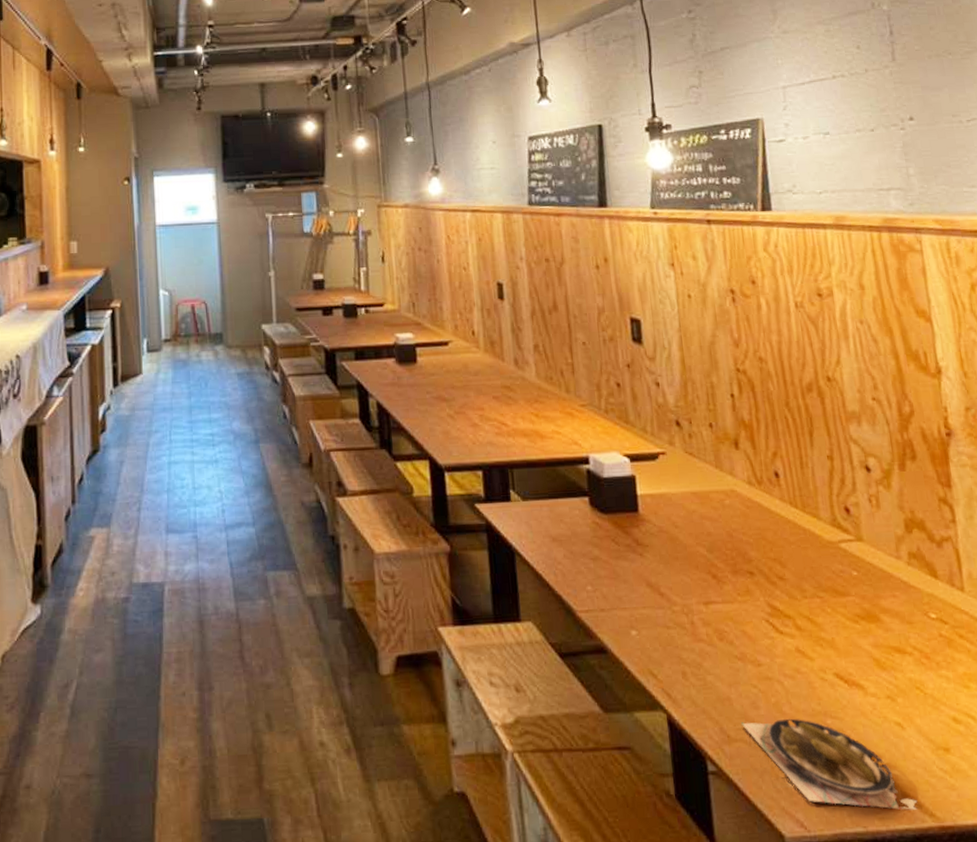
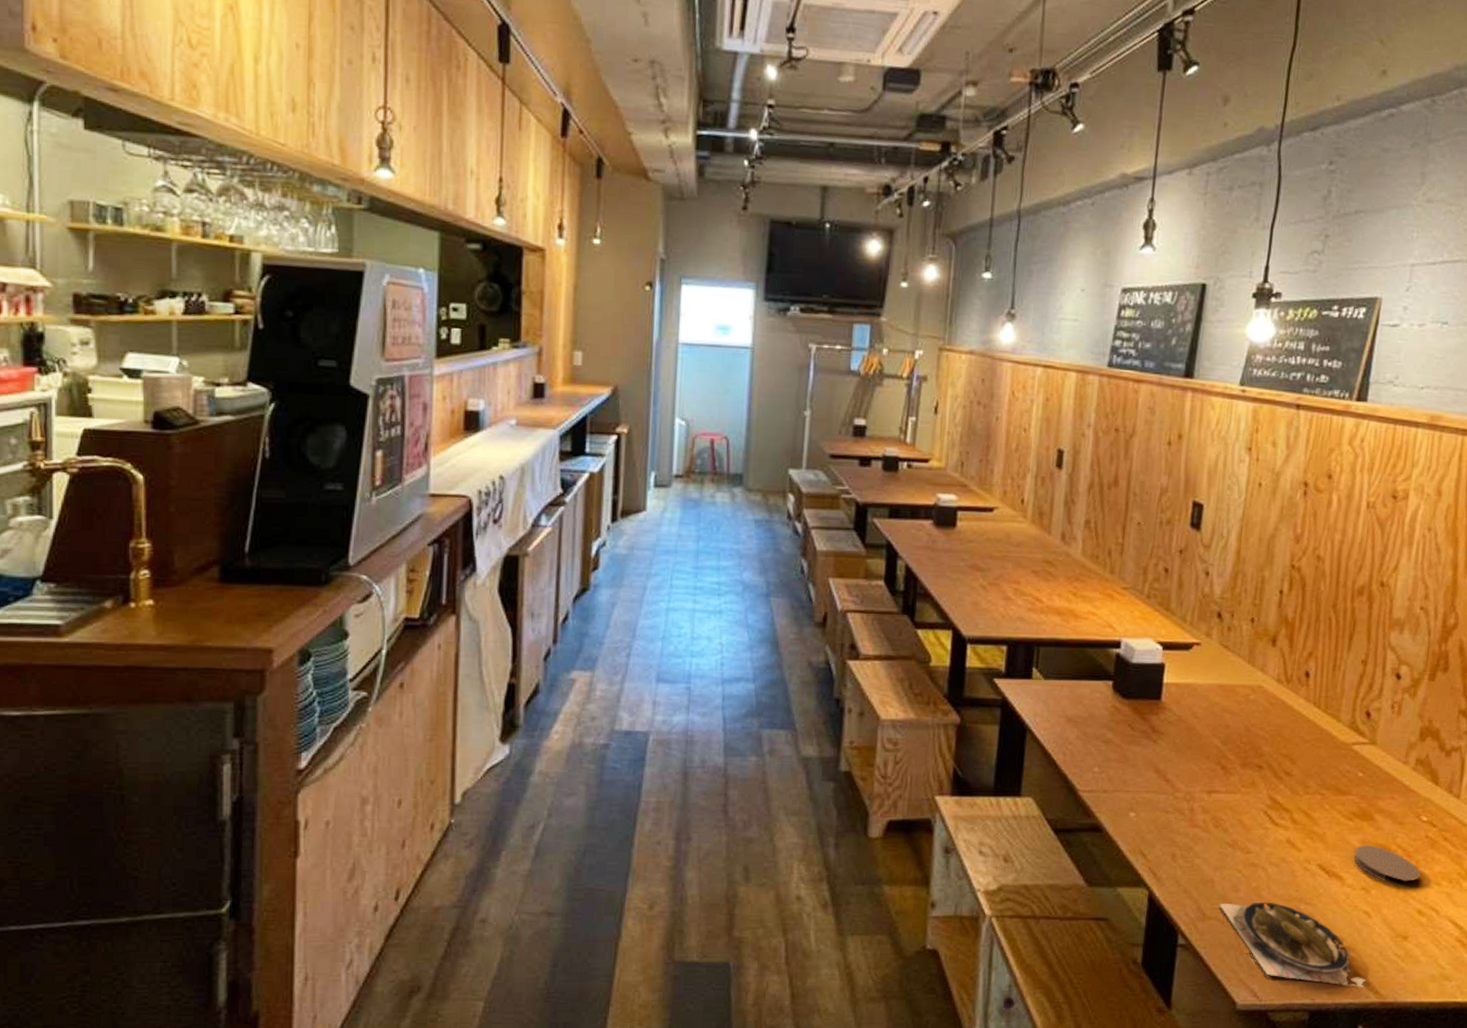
coaster: none [869,648,945,688] -> present [1354,845,1421,882]

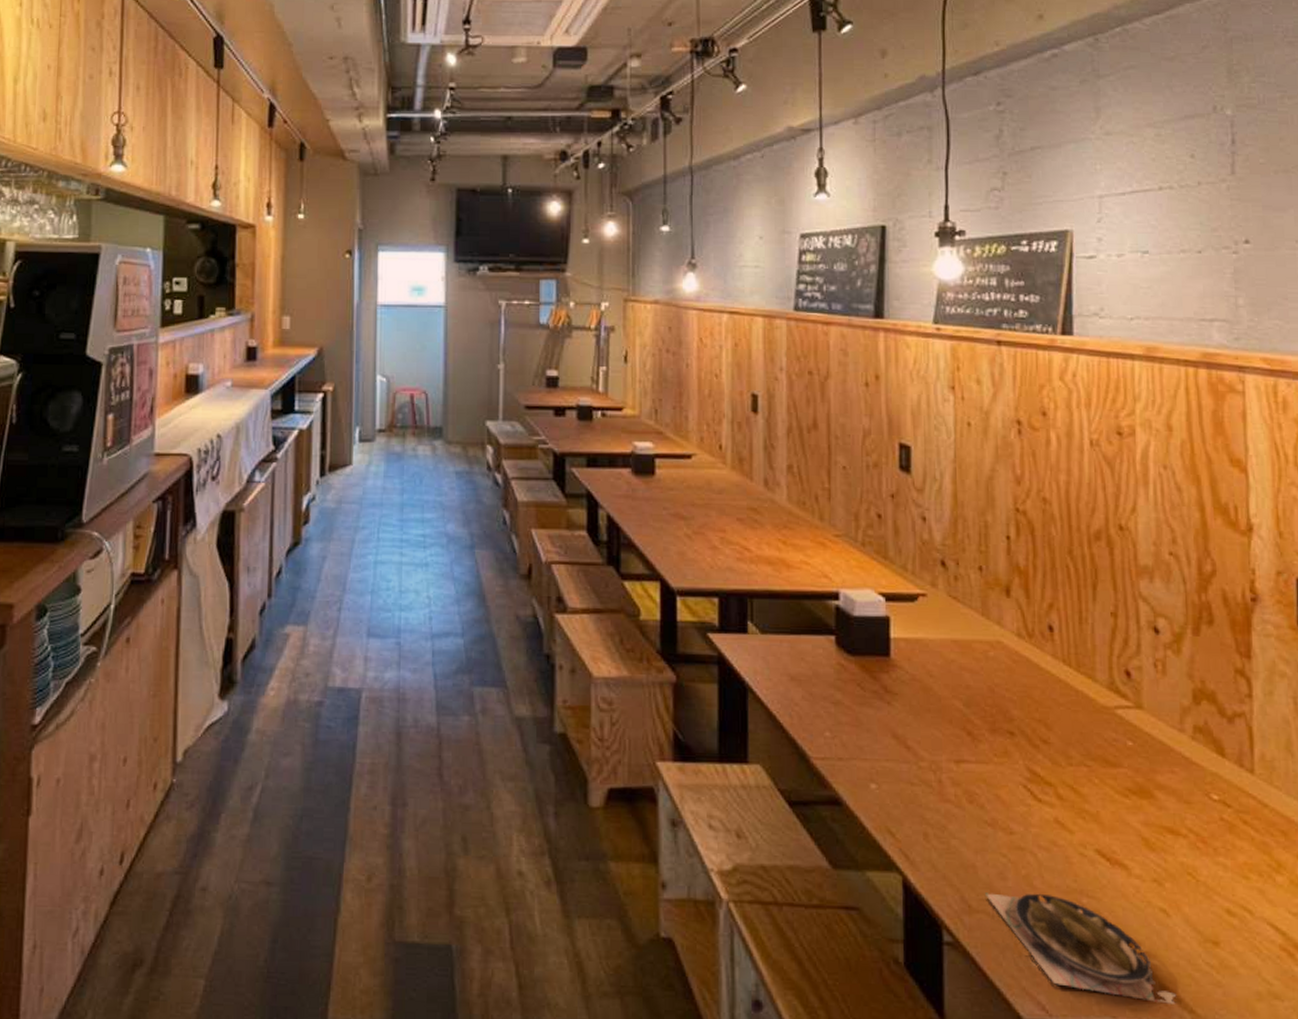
coaster: present [1354,845,1421,882] -> none [1137,828,1222,874]

